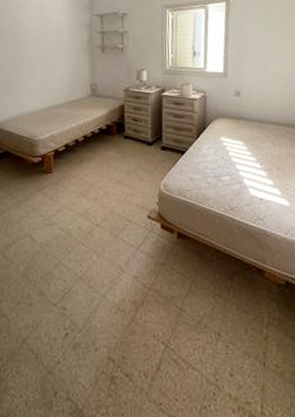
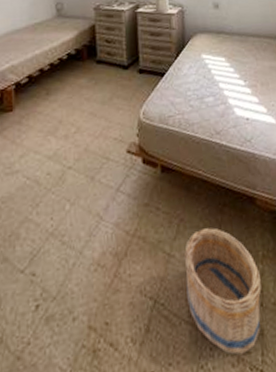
basket: none [194,291,265,403] -> present [184,228,262,355]

